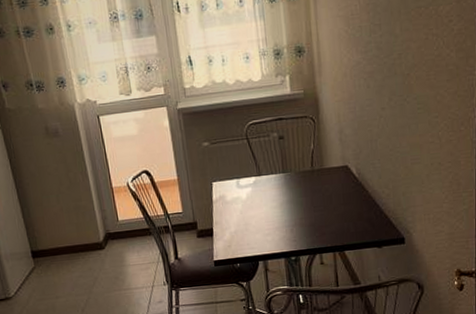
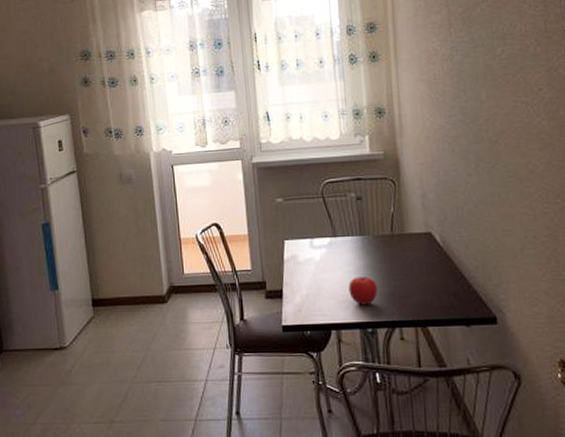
fruit: none [273,210,300,237] -> present [348,276,378,305]

